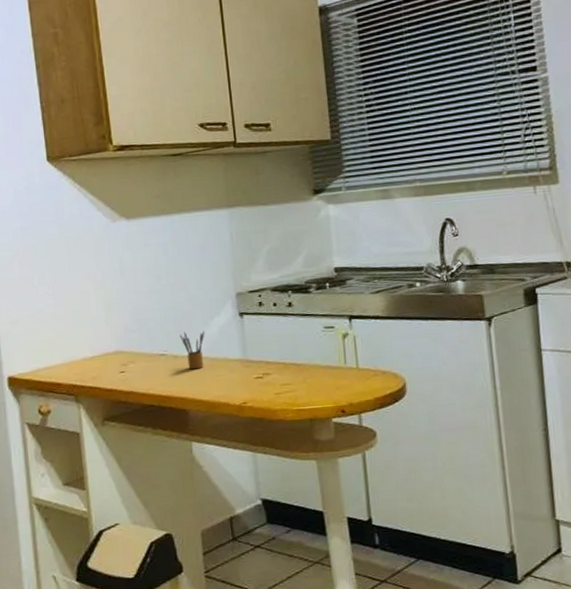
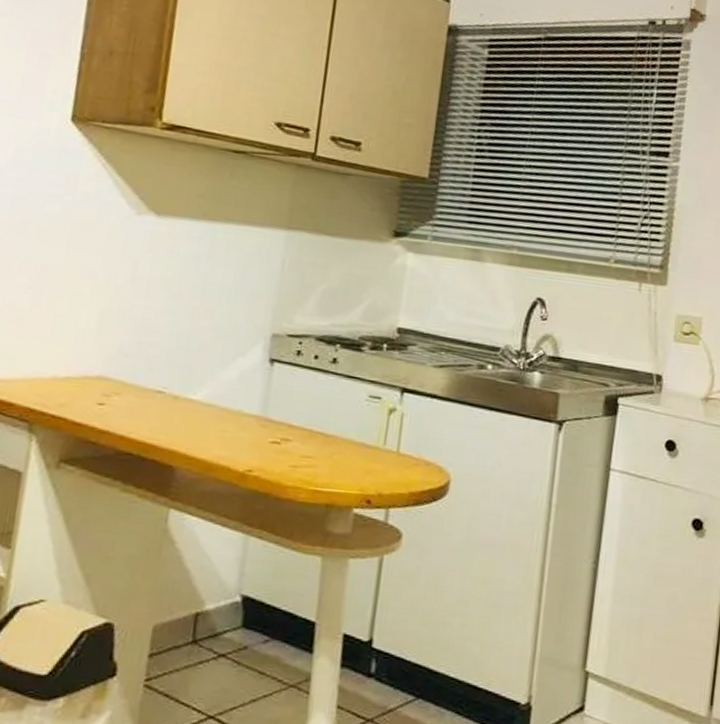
pencil box: present [180,331,205,370] -> none [187,368,222,418]

